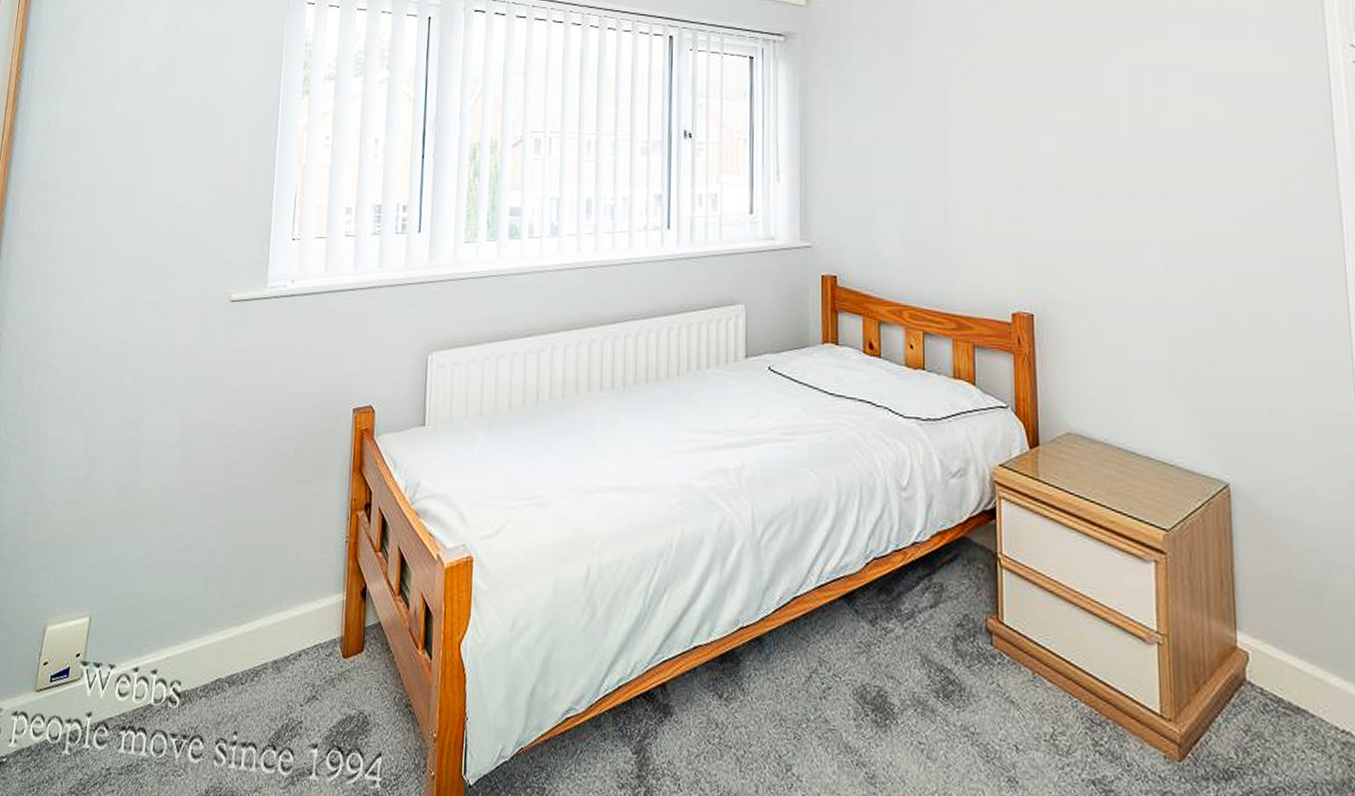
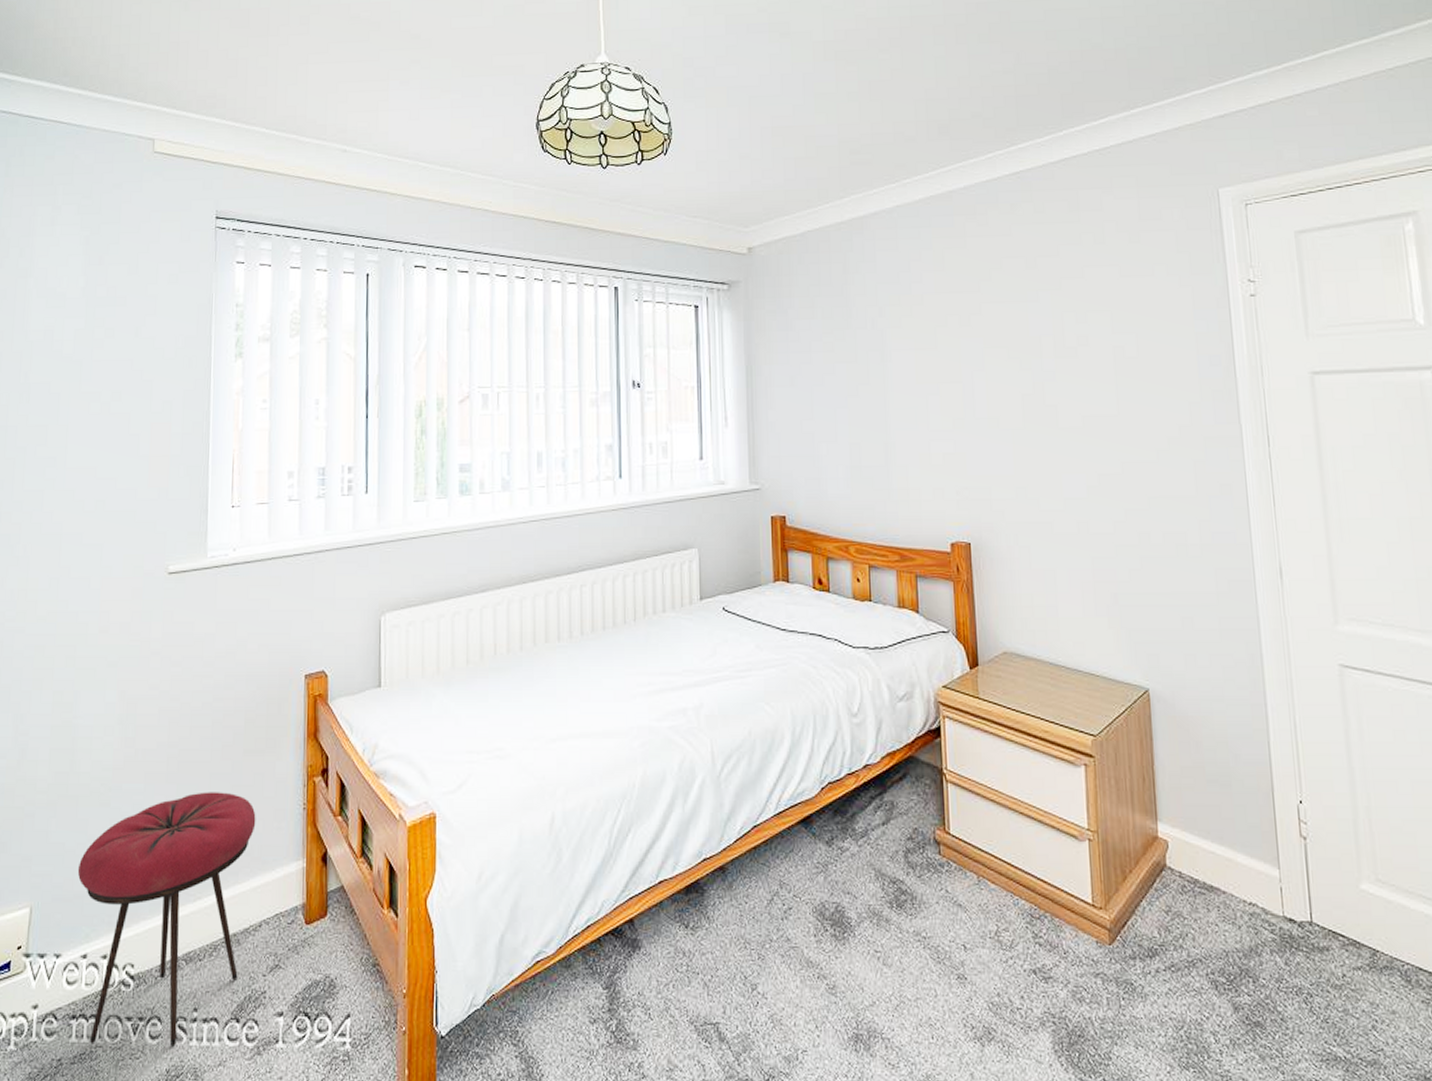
stool: none [134,517,301,768] -> present [77,792,256,1047]

